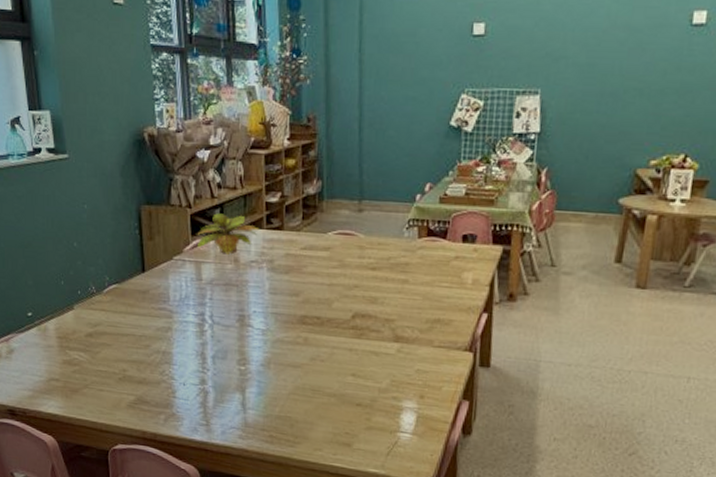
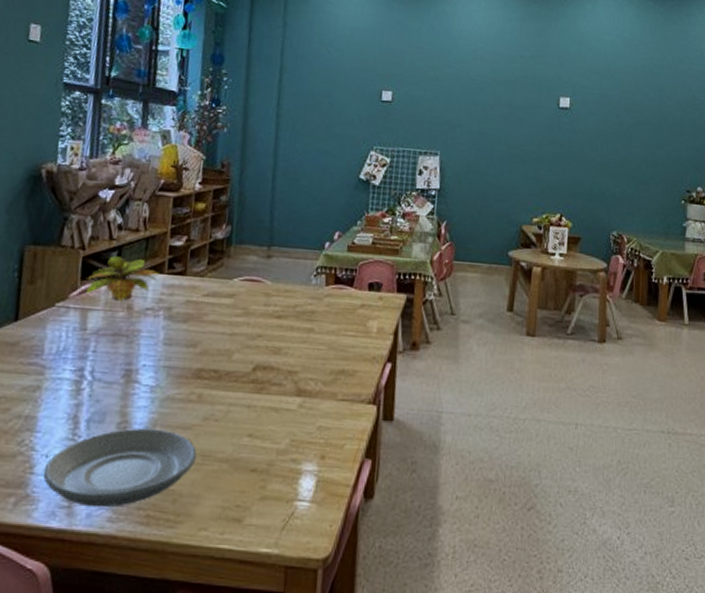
plate: none [183,365,307,427] -> present [43,428,197,508]

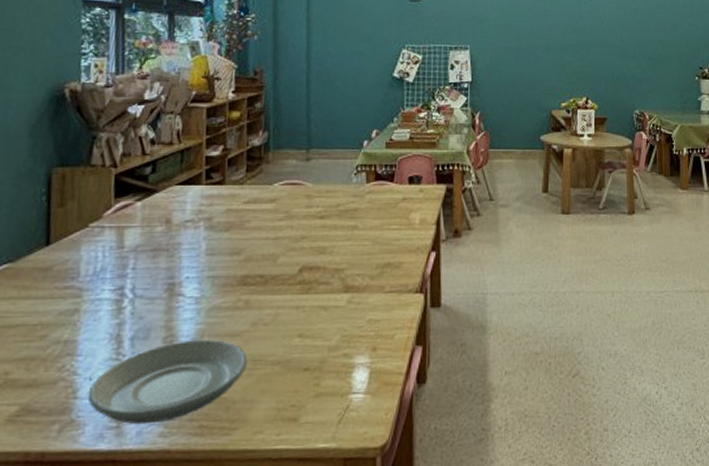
plant: present [86,256,160,301] -> none [121,171,198,216]

